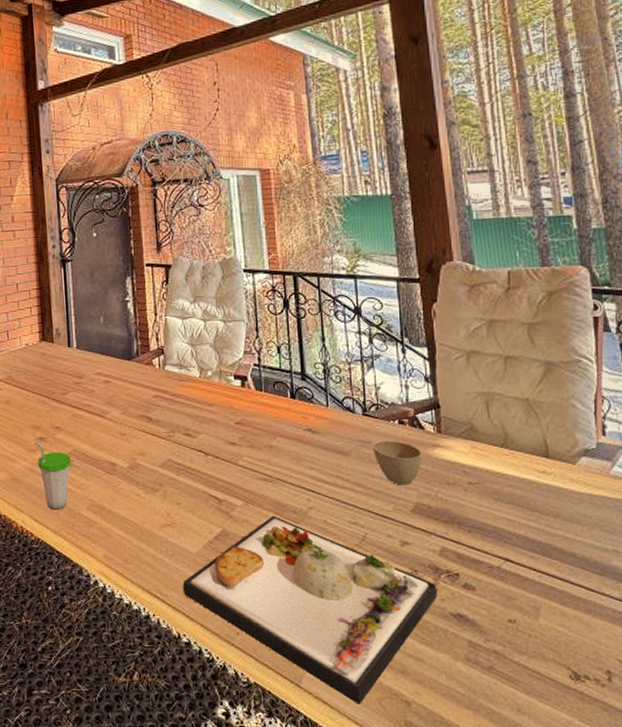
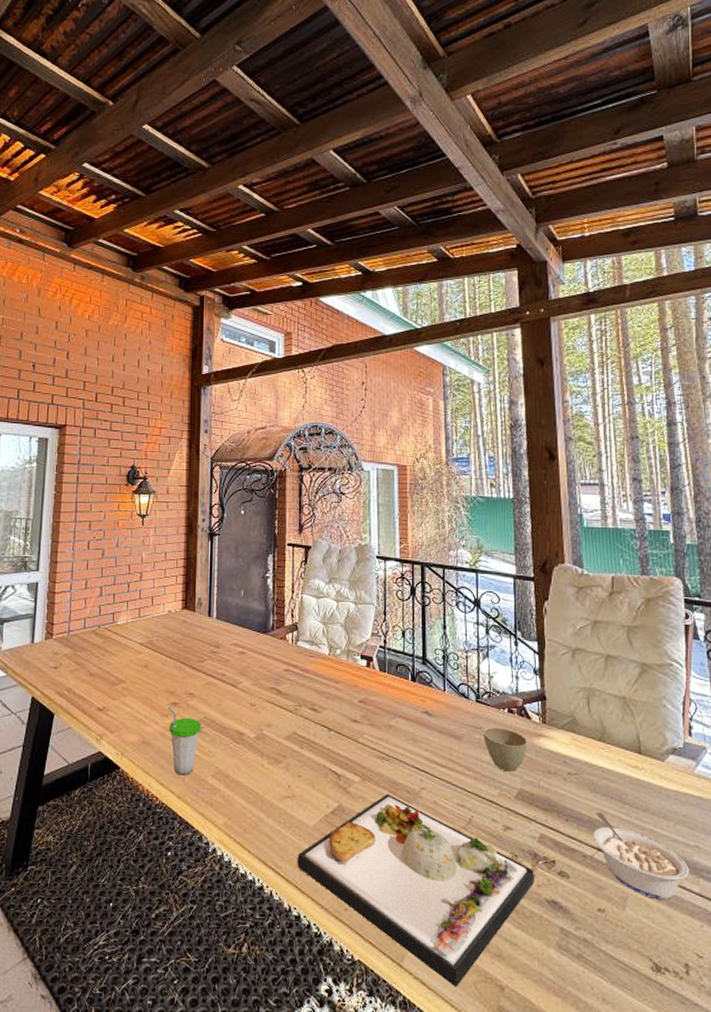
legume: none [499,521,608,608] -> present [593,812,689,900]

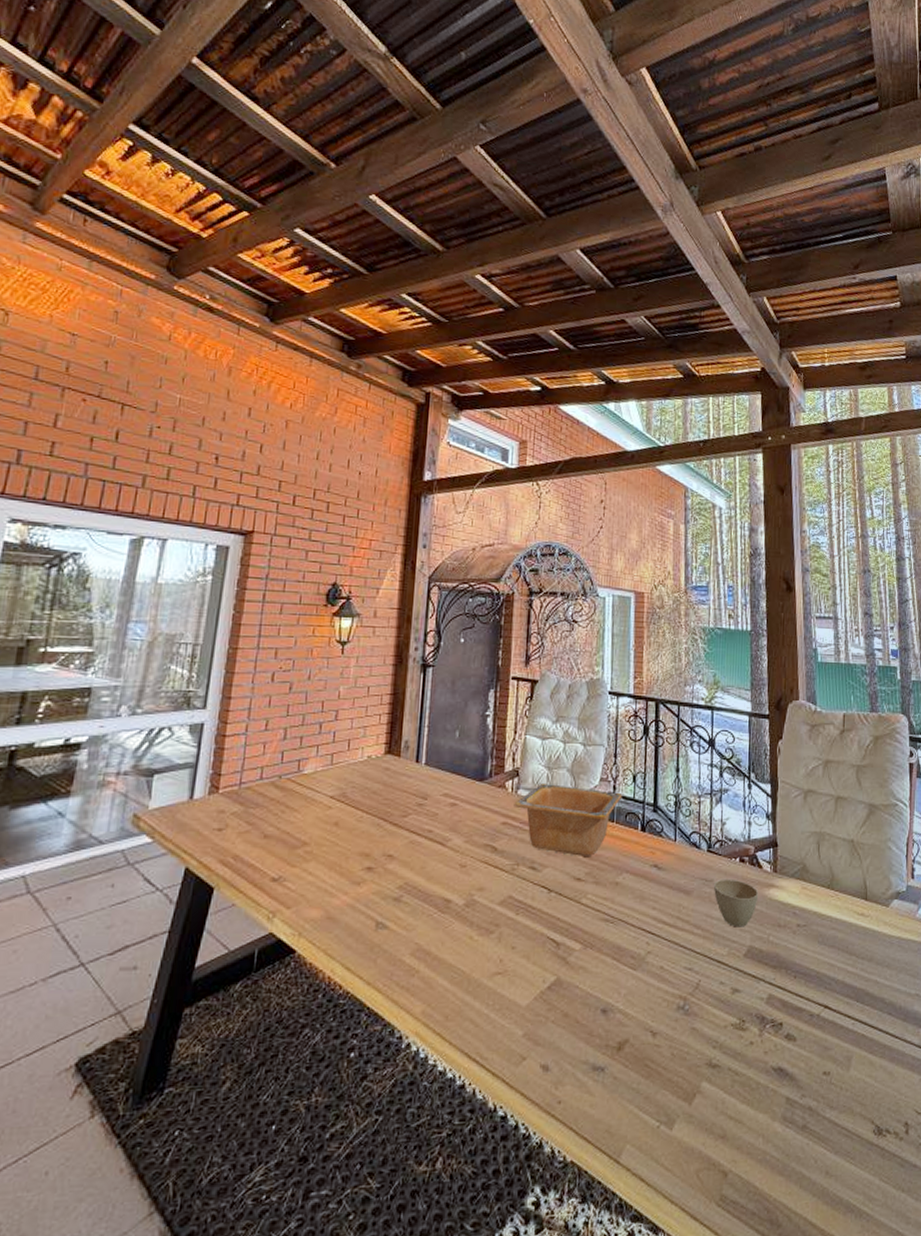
cup: present [168,706,202,775] -> none [360,872,401,956]
serving bowl: none [294,636,393,703] -> present [513,783,623,858]
dinner plate: present [297,793,535,987] -> none [506,961,762,1179]
legume: present [593,812,689,900] -> none [820,965,910,1056]

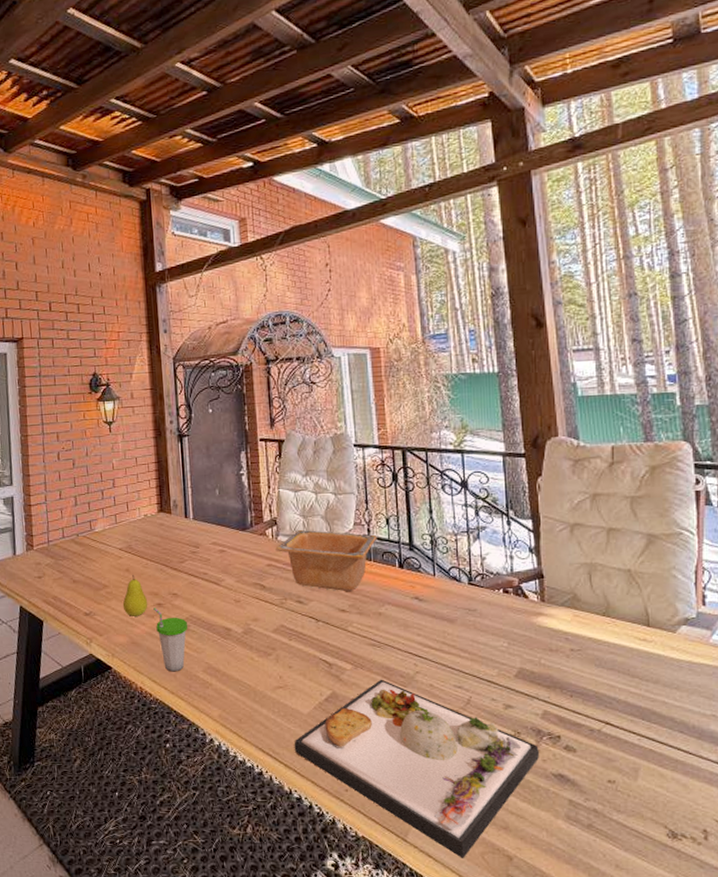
fruit: none [323,829,356,883] -> present [122,574,148,616]
cup: none [360,872,401,956] -> present [153,607,188,672]
dinner plate: none [506,961,762,1179] -> present [294,679,540,858]
cup: present [713,879,759,927] -> none [477,608,526,651]

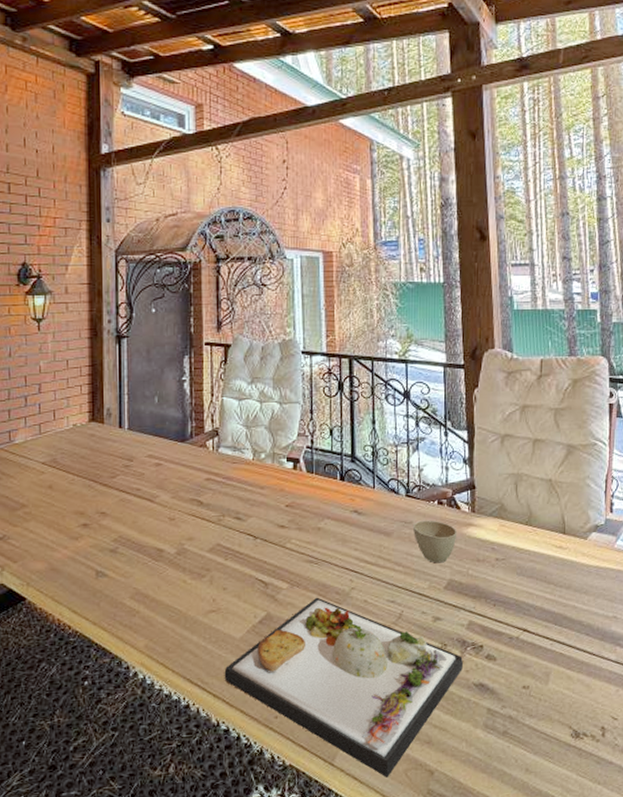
fruit: present [122,574,148,616] -> none [42,491,72,539]
cup: present [153,607,188,672] -> none [78,528,116,600]
serving bowl: present [275,529,377,592] -> none [215,440,320,507]
cup: none [477,608,526,651] -> present [412,520,458,563]

